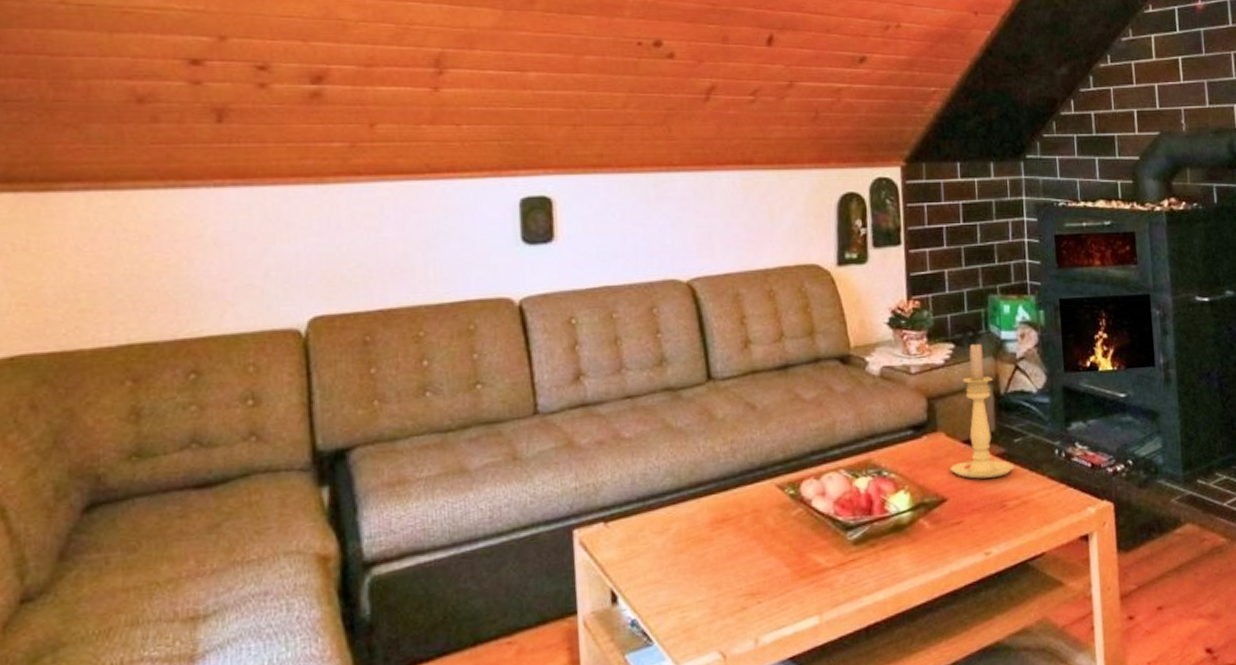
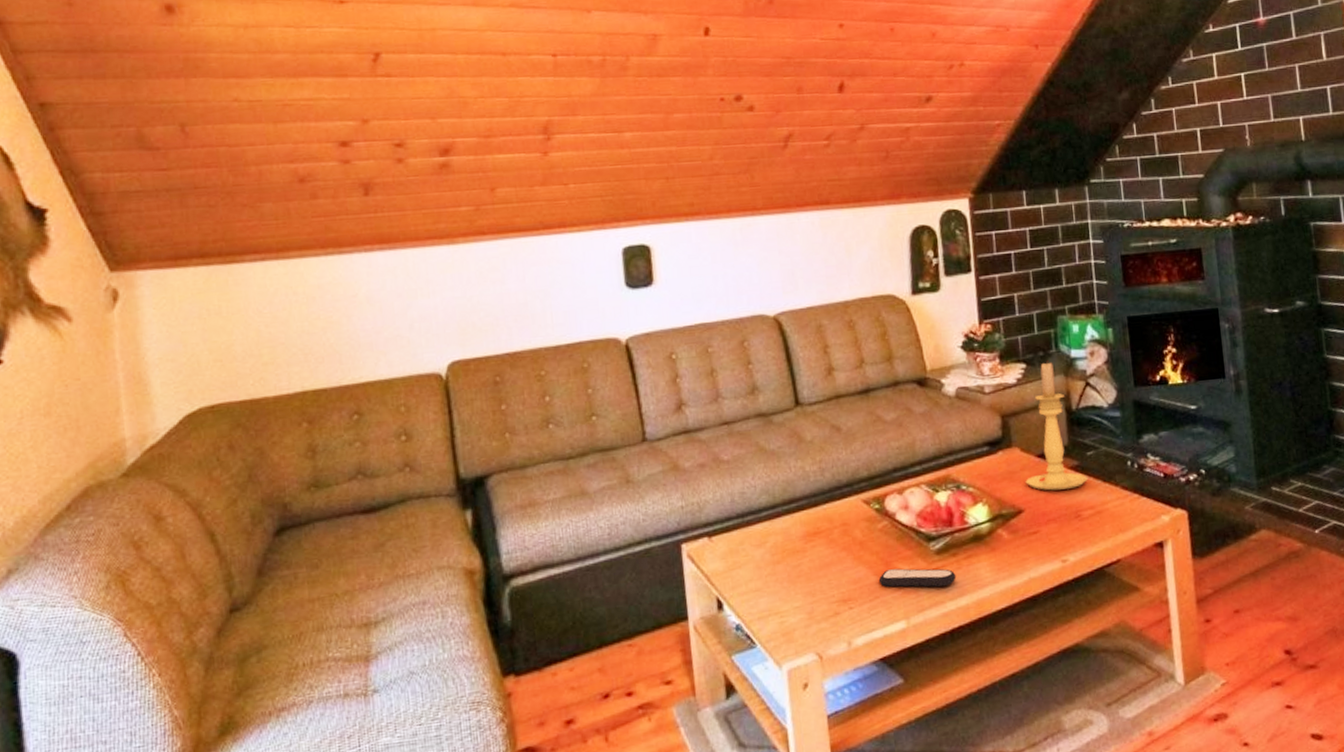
remote control: none [790,559,874,580] -> present [878,568,957,588]

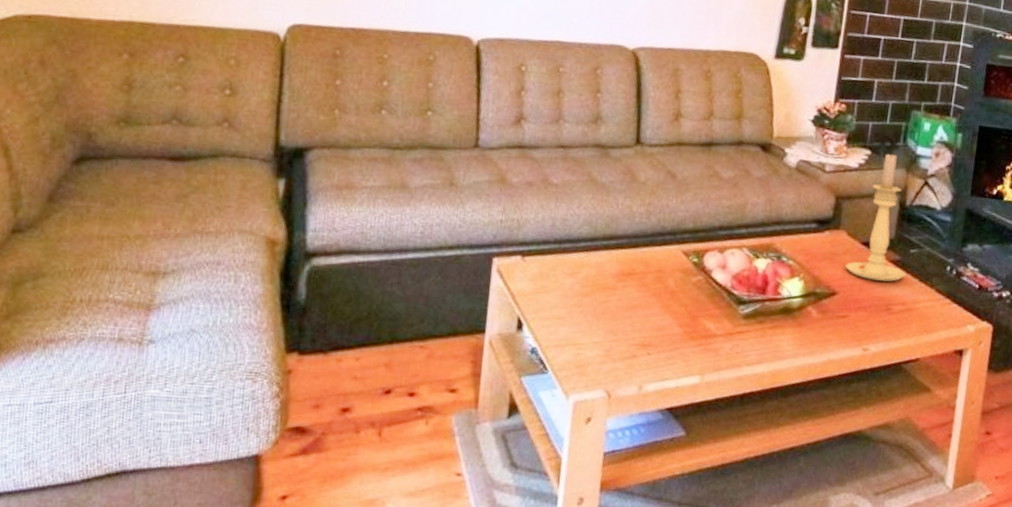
remote control: present [878,568,957,588] -> none [681,323,759,351]

